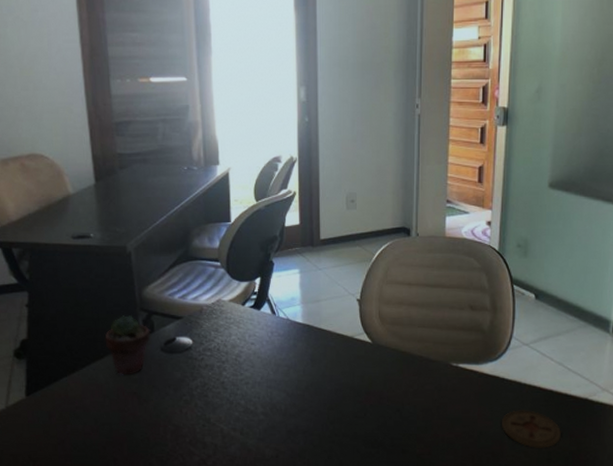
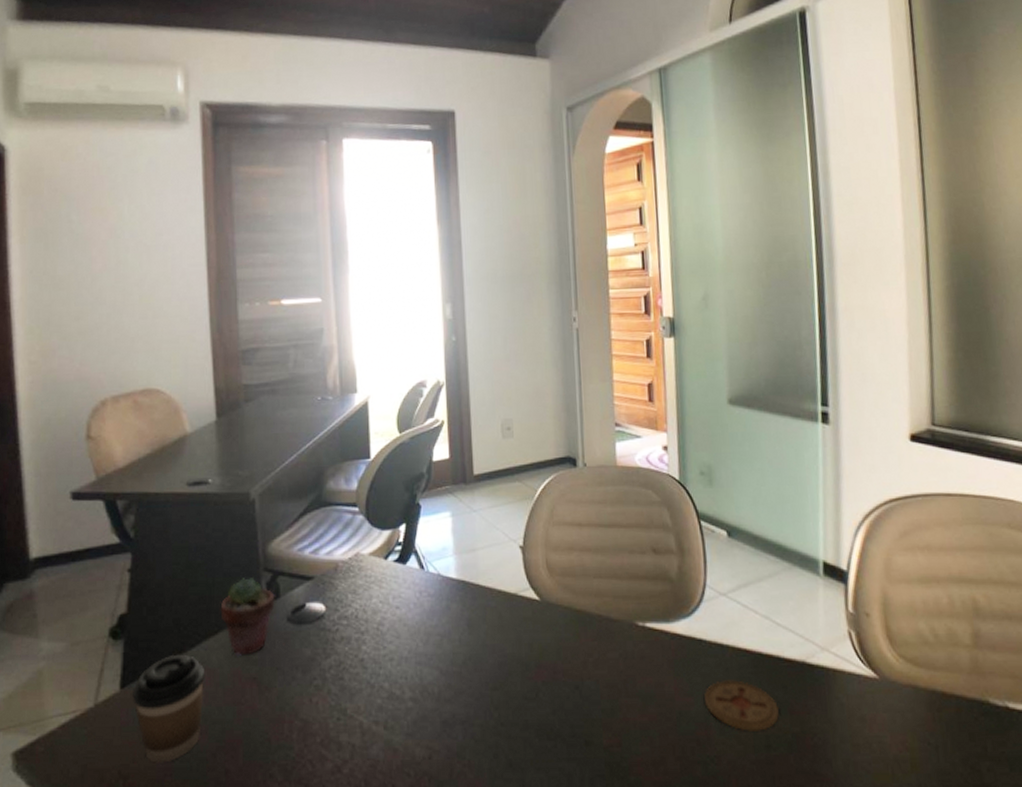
coffee cup: none [36,372,95,452] -> present [133,654,205,763]

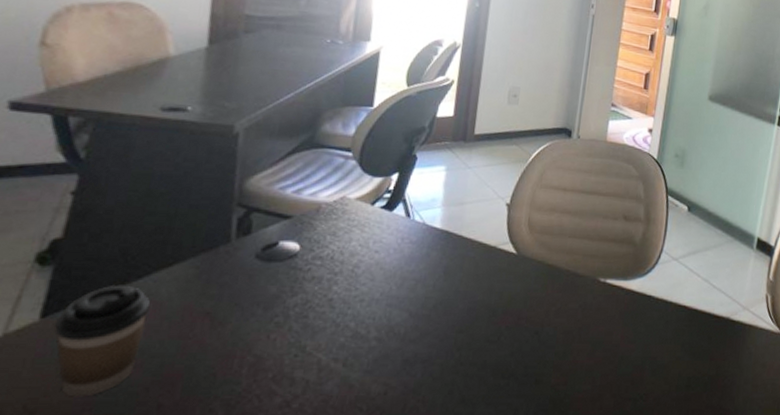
potted succulent: present [220,578,275,657] -> none [178,211,246,291]
coaster: present [704,680,779,731] -> none [644,331,702,374]

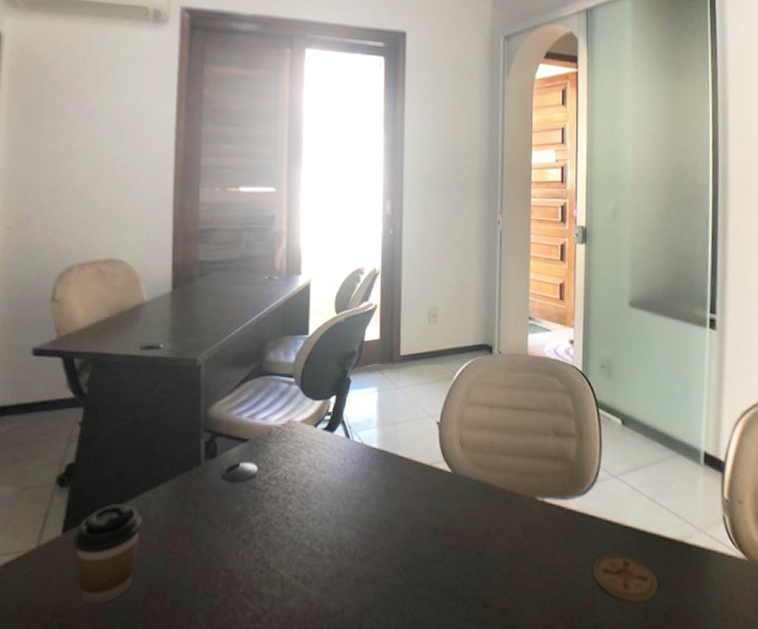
coaster: none [644,331,702,374] -> present [593,554,658,603]

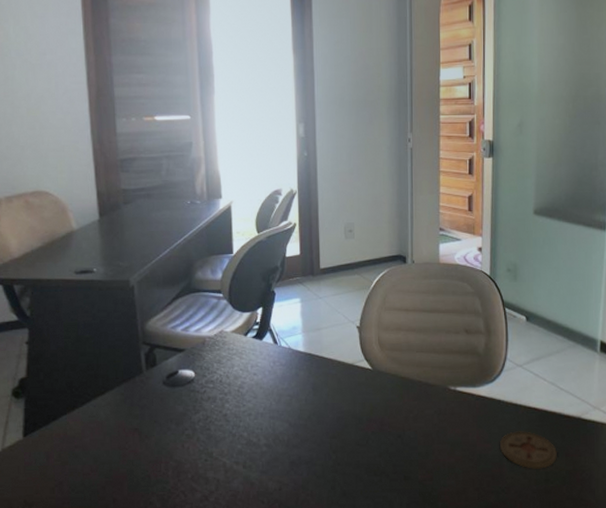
coffee cup: present [73,503,143,605] -> none [34,410,95,494]

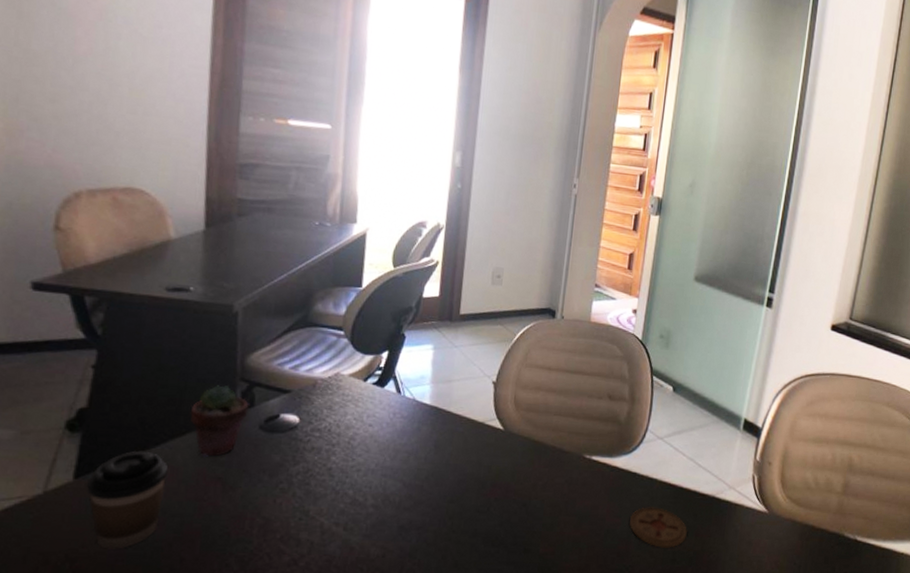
coffee cup: none [34,410,95,494] -> present [87,450,169,549]
potted succulent: none [106,350,152,412] -> present [189,385,249,458]

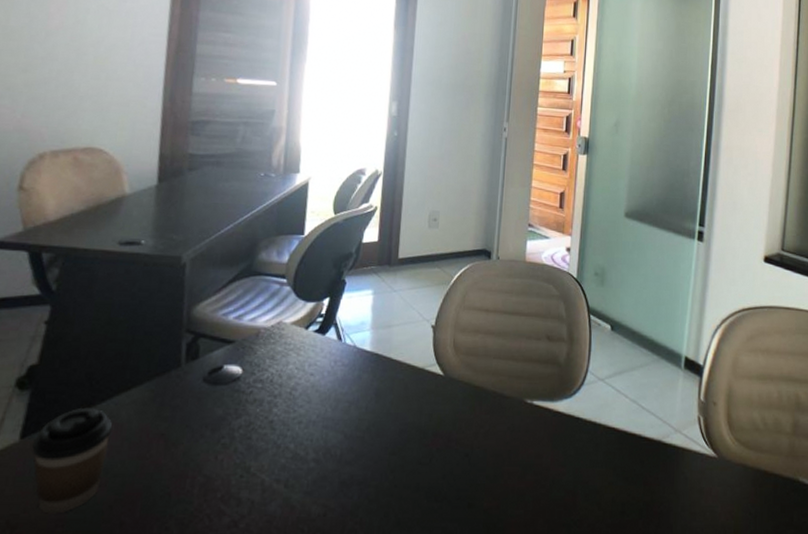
potted succulent: present [189,385,249,458] -> none [135,337,194,413]
coaster: present [629,507,687,548] -> none [575,454,635,499]

